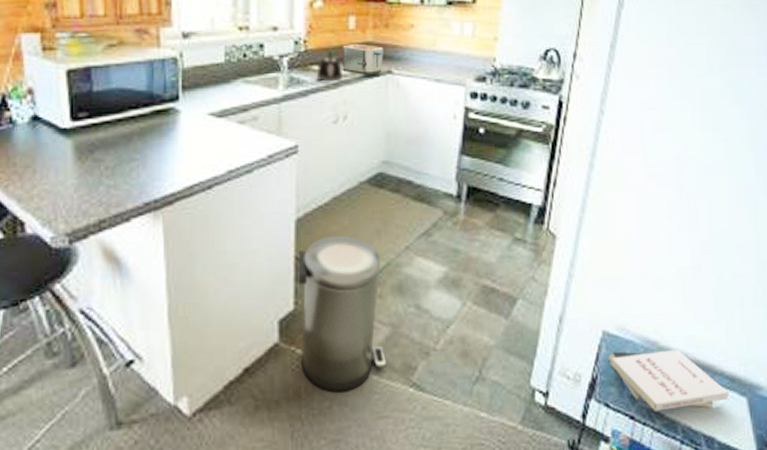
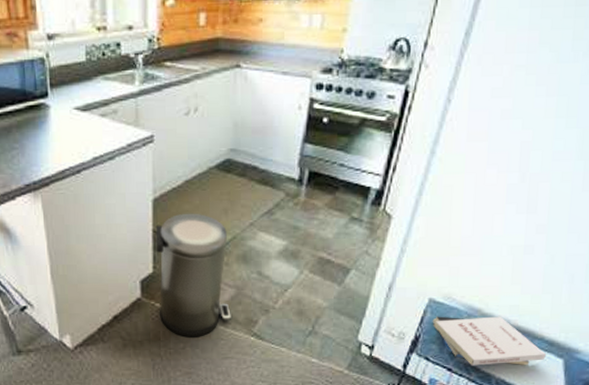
kettle: present [316,47,342,82] -> none [169,44,193,77]
toaster: present [342,43,384,76] -> none [193,39,232,71]

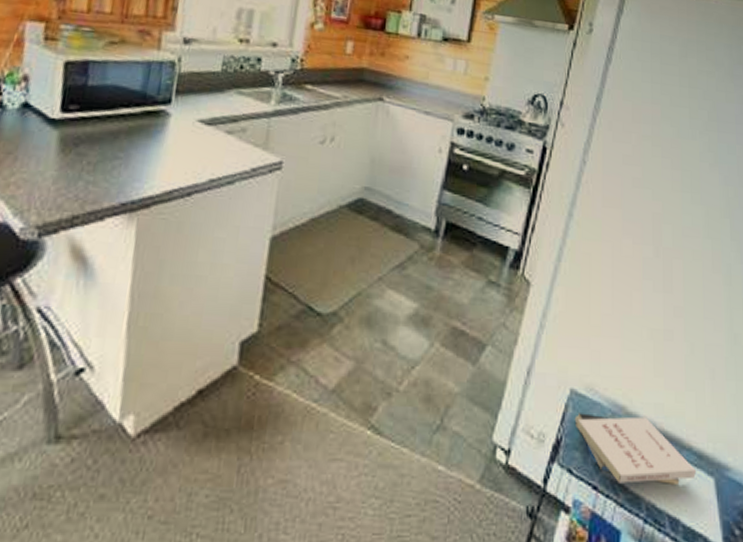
pedal bin: present [155,213,231,338] -> none [257,257,352,427]

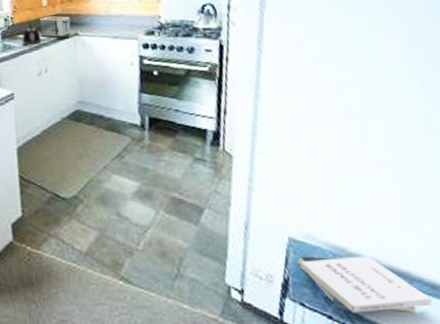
kettle: none [308,68,335,103] -> present [22,21,41,46]
toaster: none [335,67,377,101] -> present [39,16,71,39]

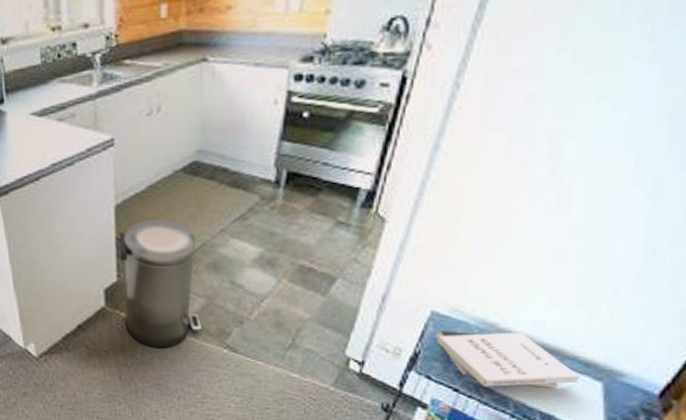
pedal bin: none [21,159,98,282] -> present [118,219,202,348]
kettle: present [22,21,41,46] -> none [128,39,155,75]
toaster: present [39,16,71,39] -> none [154,32,198,66]

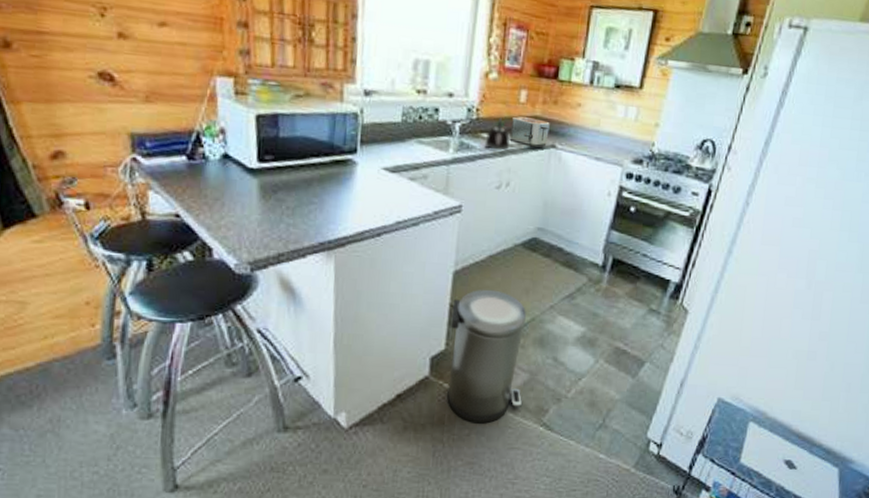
kettle: none [128,39,155,75] -> present [484,117,510,151]
toaster: none [154,32,198,66] -> present [509,116,550,148]
books: present [435,331,581,389] -> none [719,417,824,474]

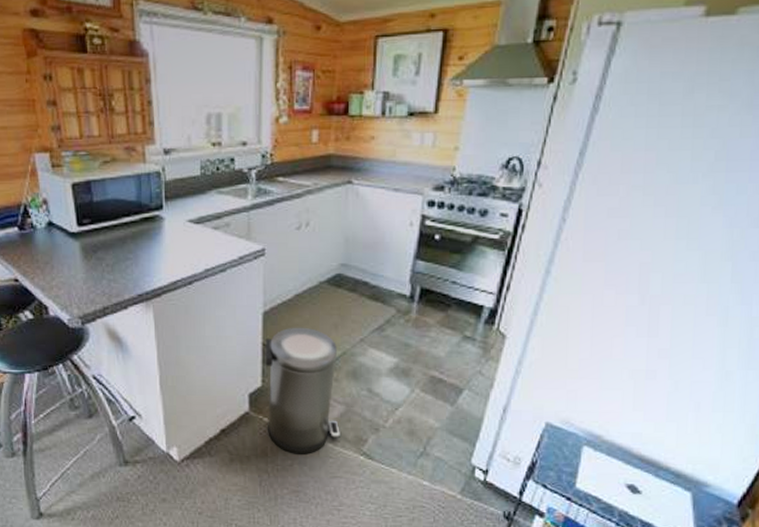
kettle: present [484,117,510,151] -> none [281,160,305,192]
toaster: present [509,116,550,148] -> none [305,155,344,186]

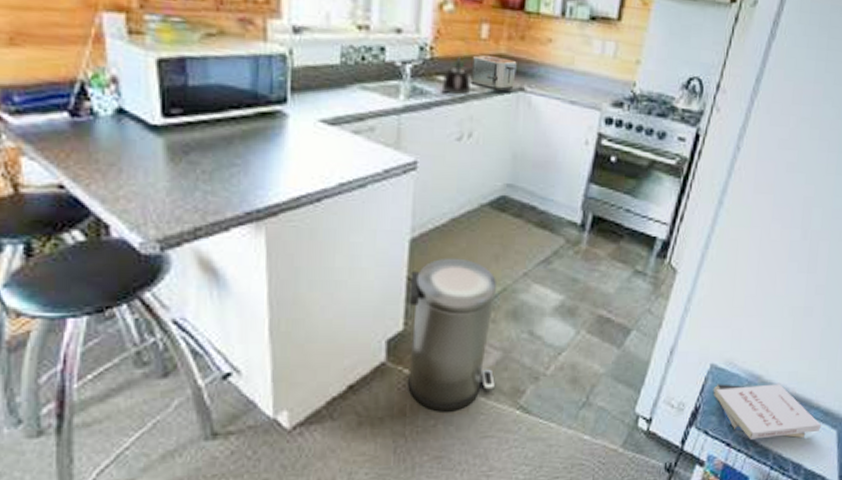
kettle: none [281,160,305,192] -> present [441,57,471,96]
toaster: none [305,155,344,186] -> present [470,54,517,92]
books: none [549,441,673,498] -> present [713,384,822,440]

